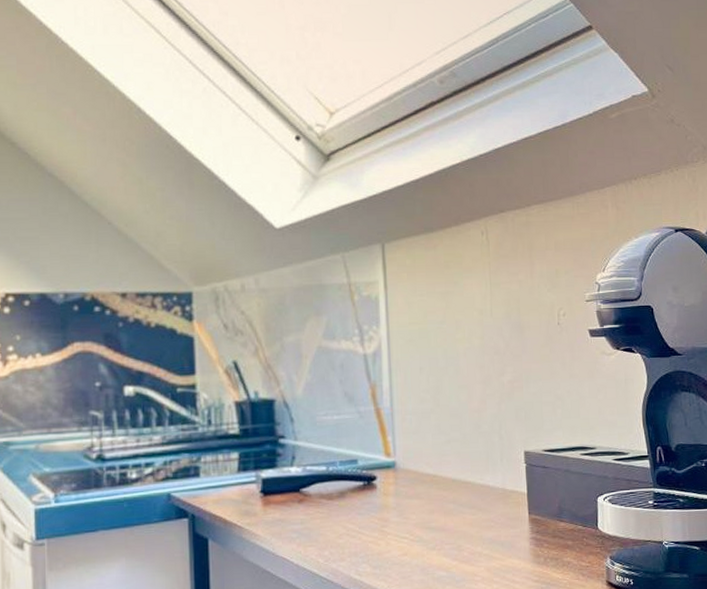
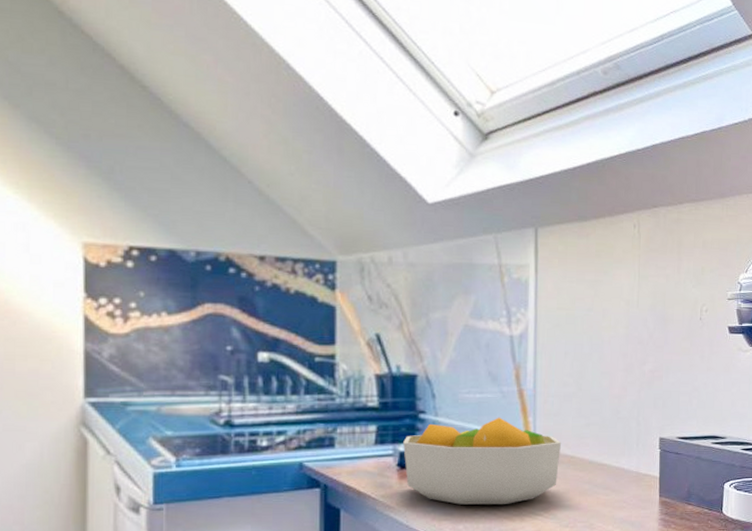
fruit bowl: none [265,438,423,530] -> present [403,417,562,505]

